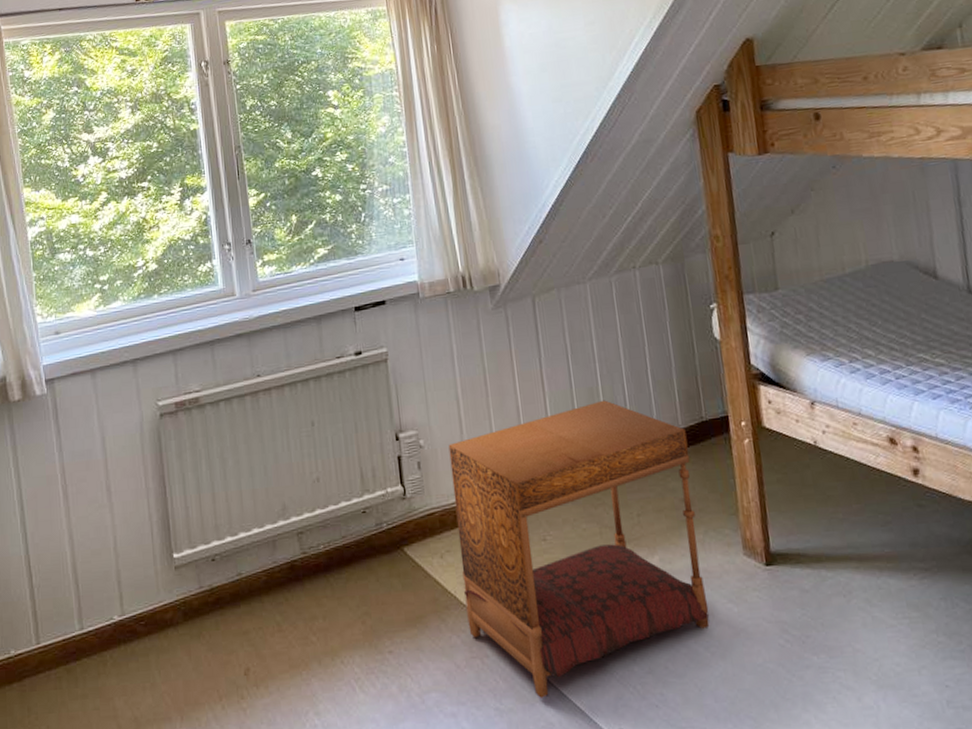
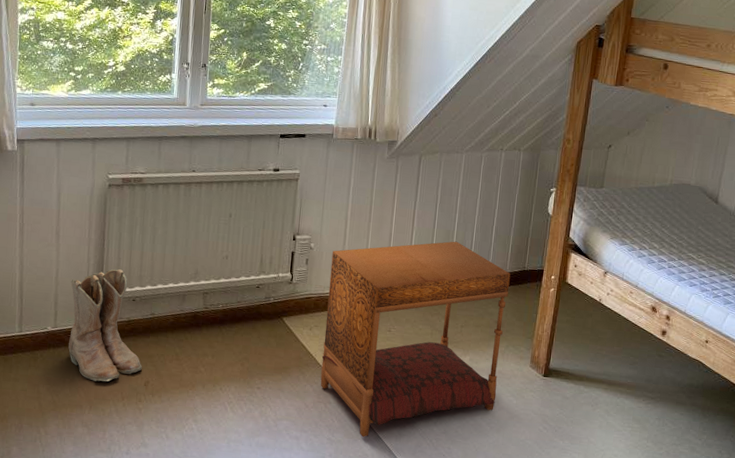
boots: none [133,522,238,681] -> present [68,269,142,382]

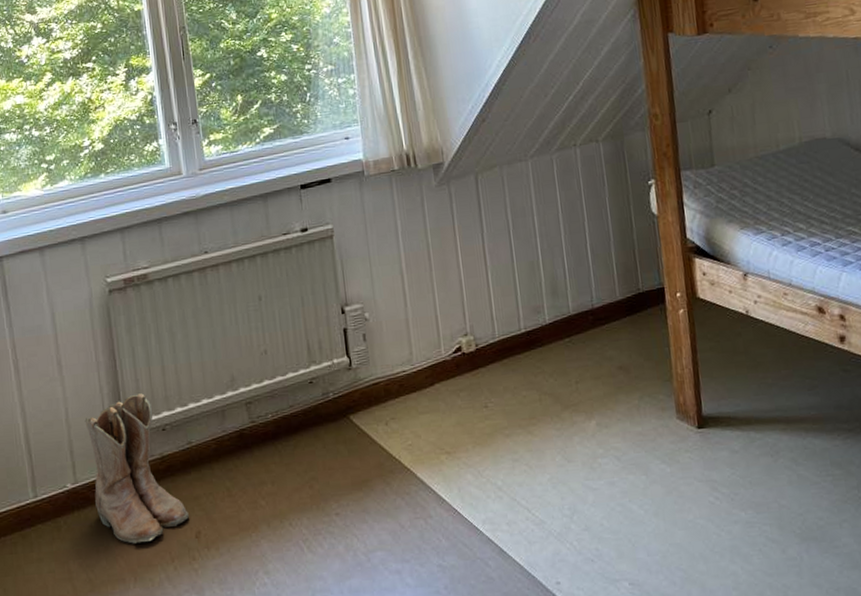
canopy bed: present [320,241,511,437] -> none [393,273,644,555]

